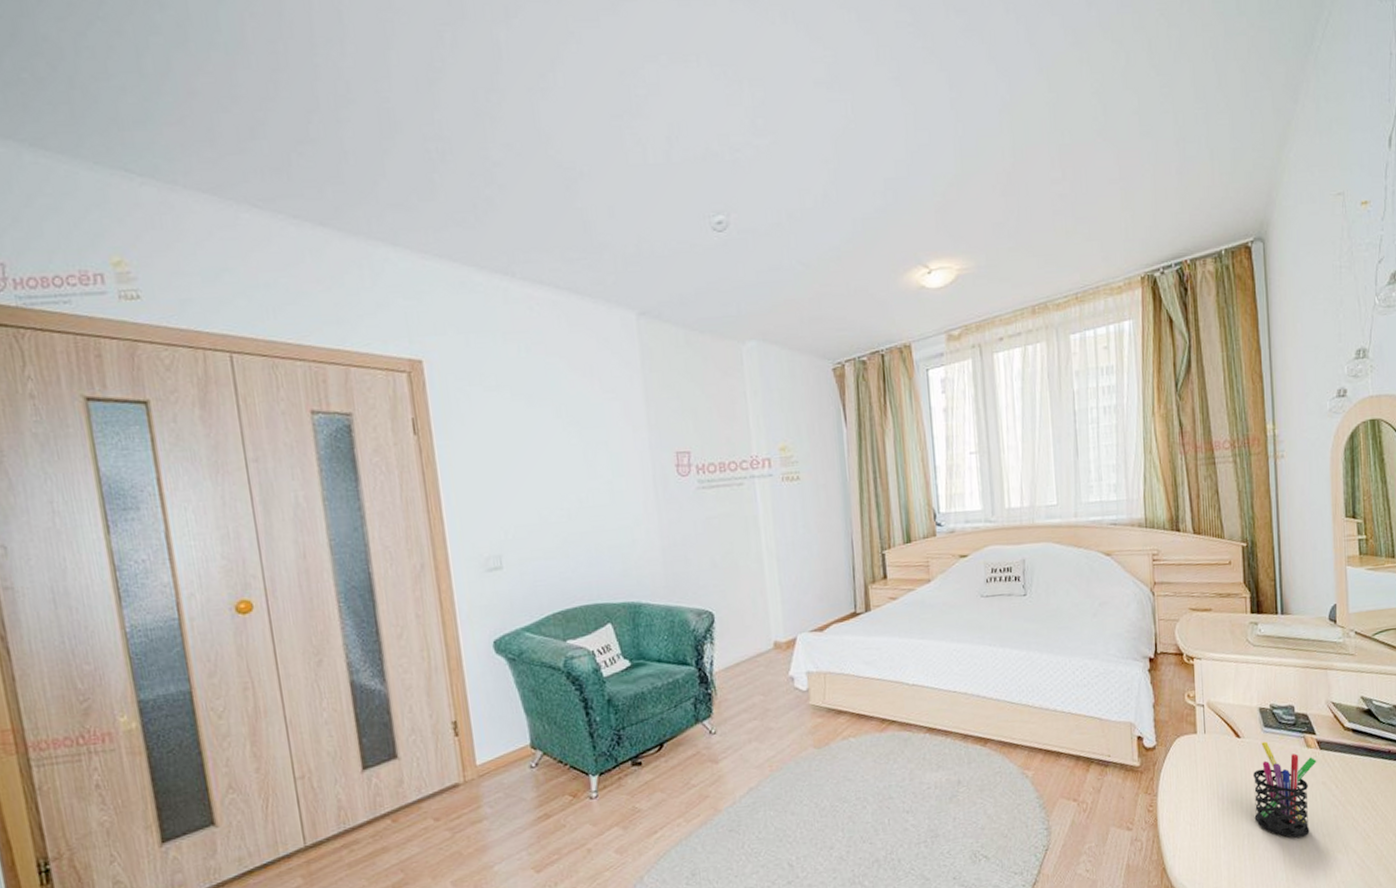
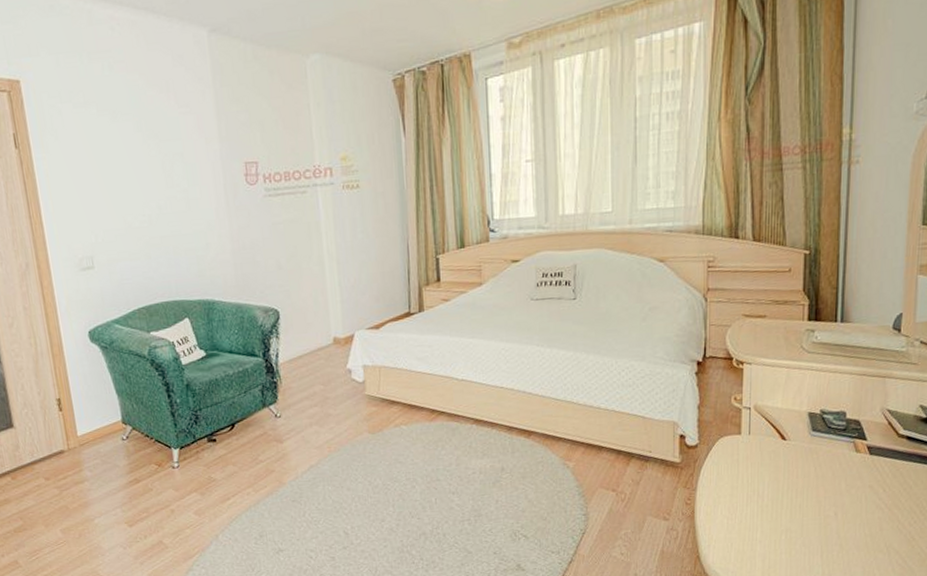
pen holder: present [1253,741,1317,838] -> none [794,444,866,536]

